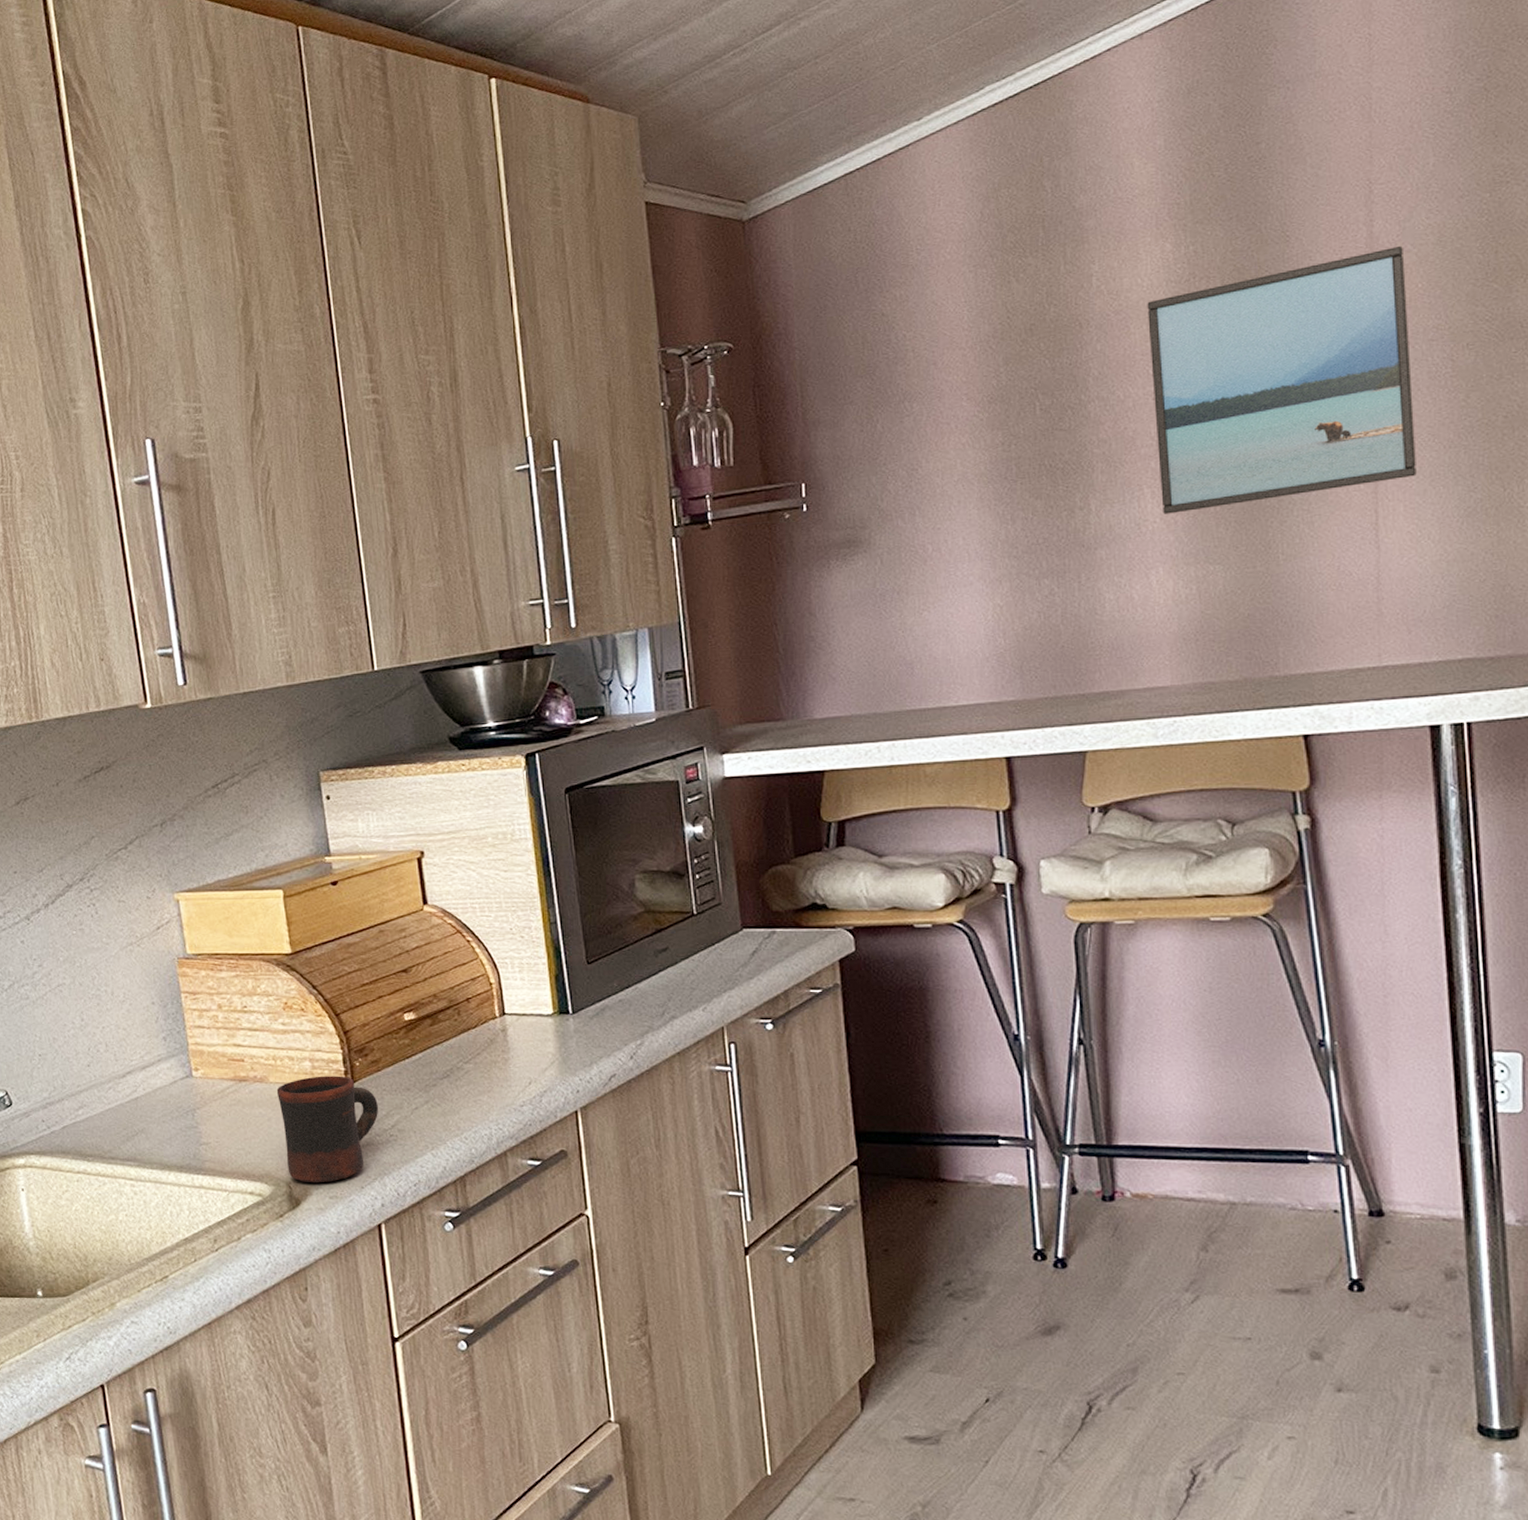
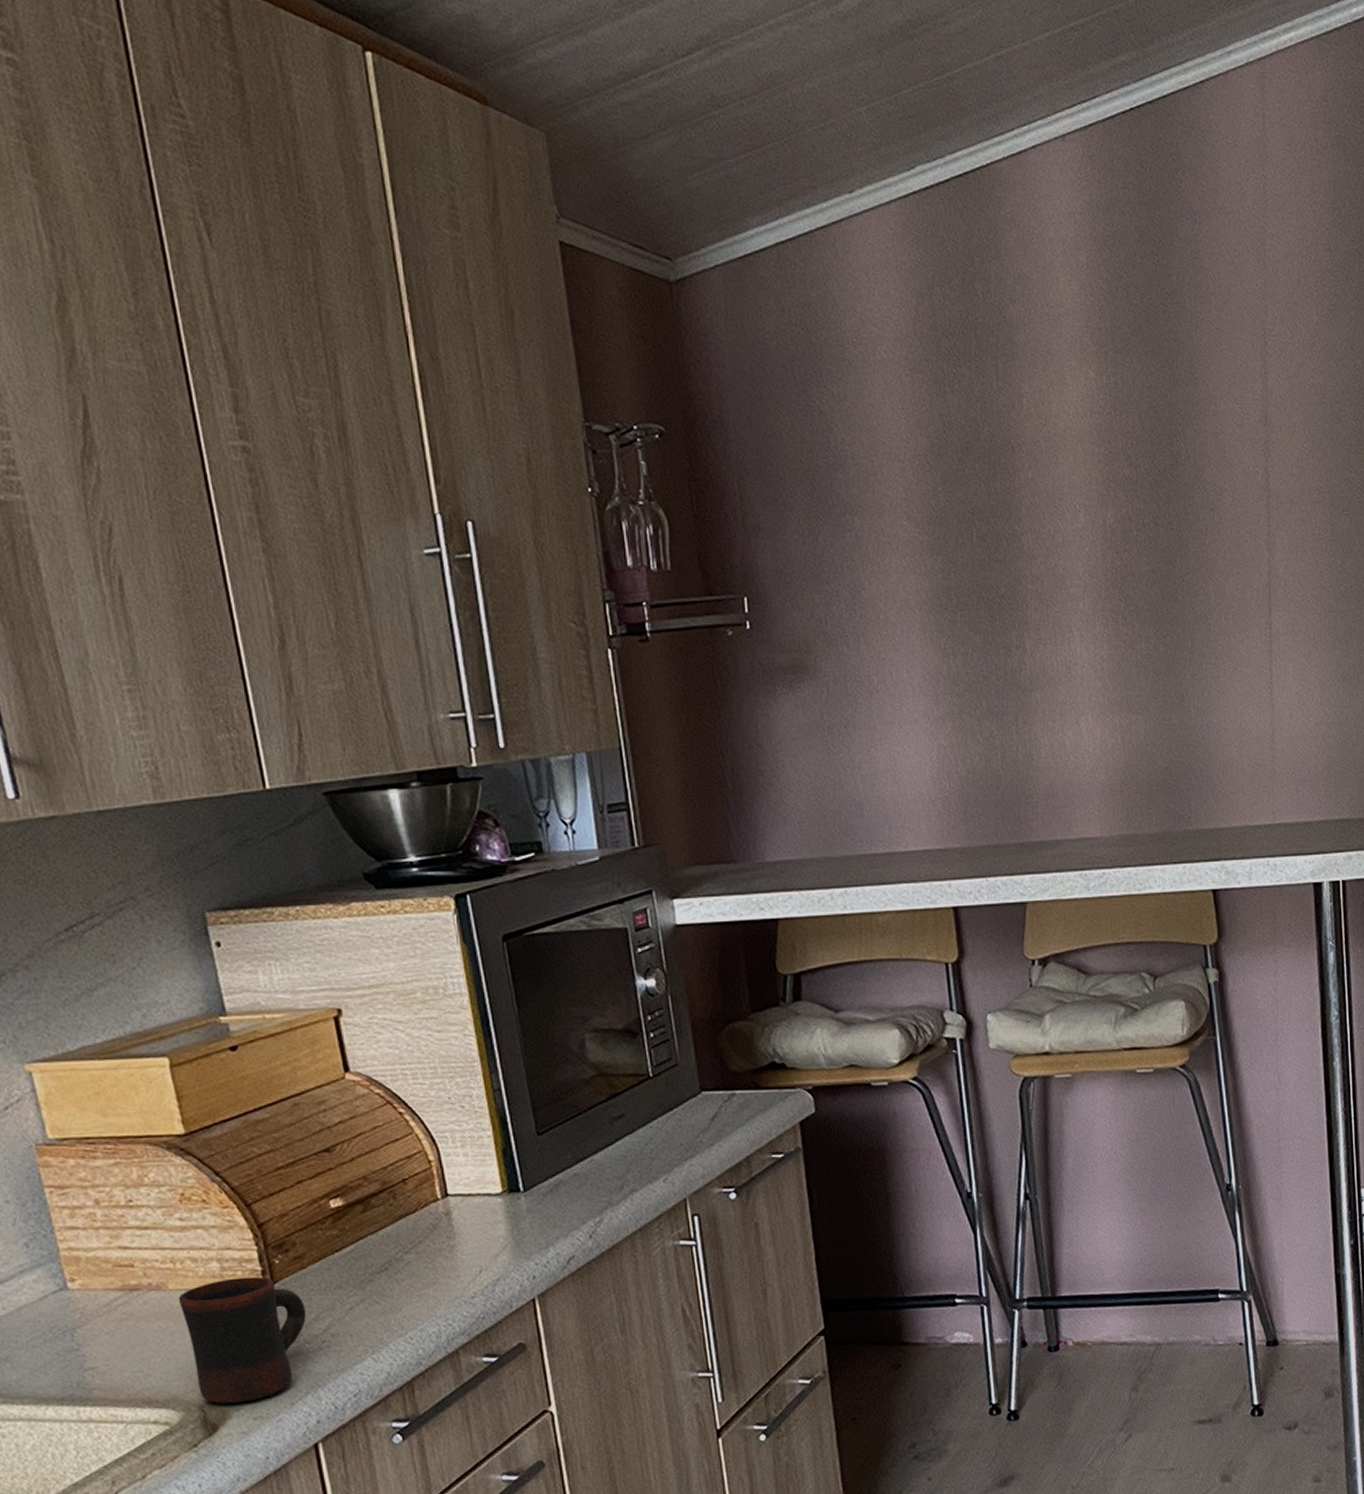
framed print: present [1147,245,1417,514] -> none [1073,402,1303,659]

